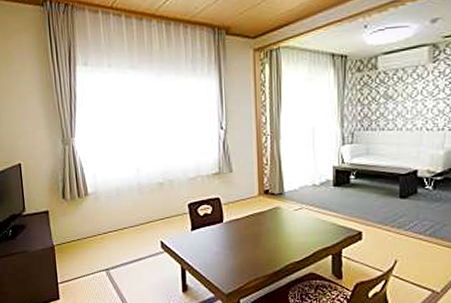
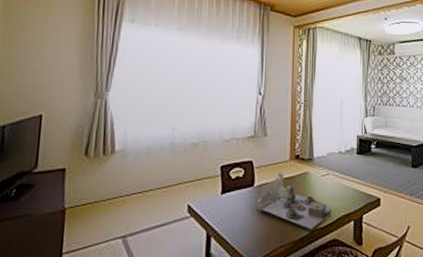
tea set: none [226,207,307,263] -> present [256,171,332,229]

